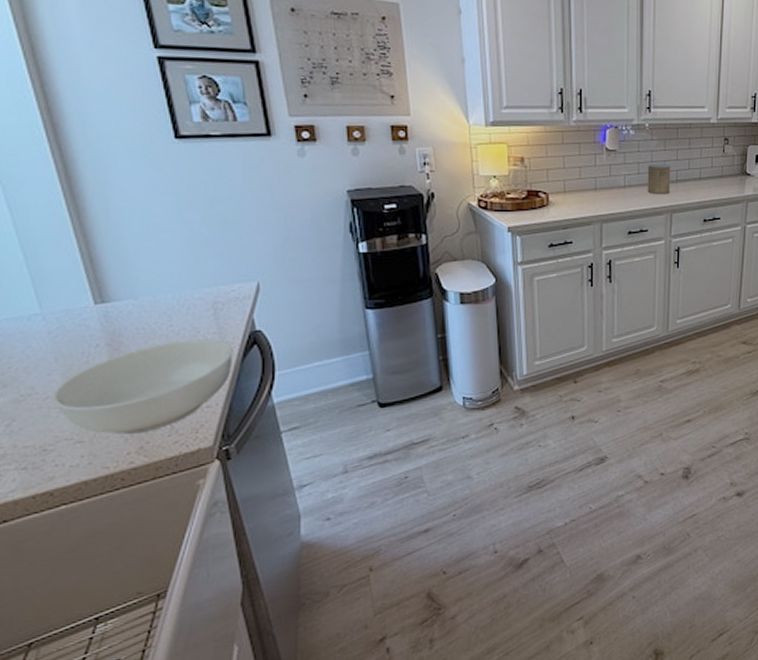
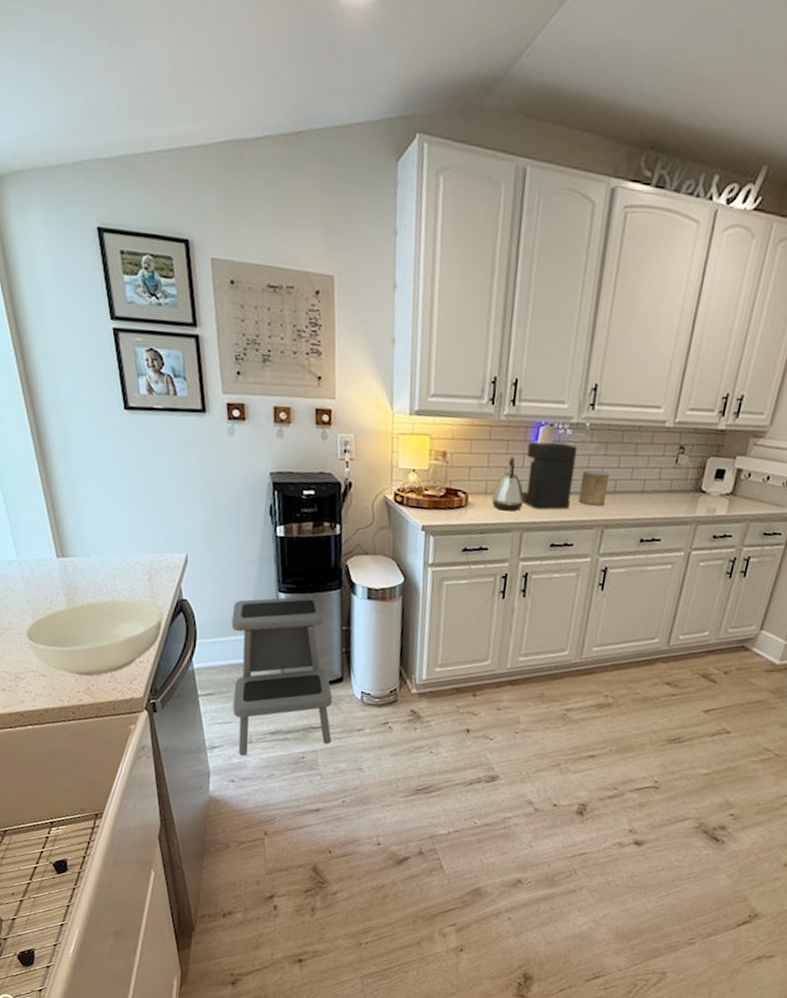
step stool: none [315,308,435,489] -> present [231,596,332,756]
kettle: none [570,157,601,206] -> present [491,456,525,512]
coffee maker: none [597,142,641,203] -> present [521,441,578,510]

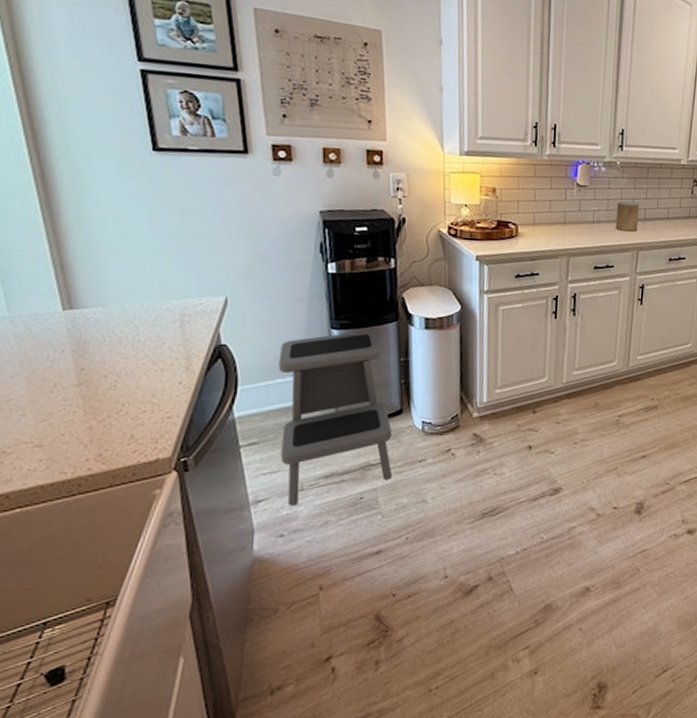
bowl: present [23,599,163,676] -> none [12,350,197,440]
kettle: present [491,456,525,512] -> none [539,191,569,239]
coffee maker: present [521,441,578,510] -> none [566,178,612,237]

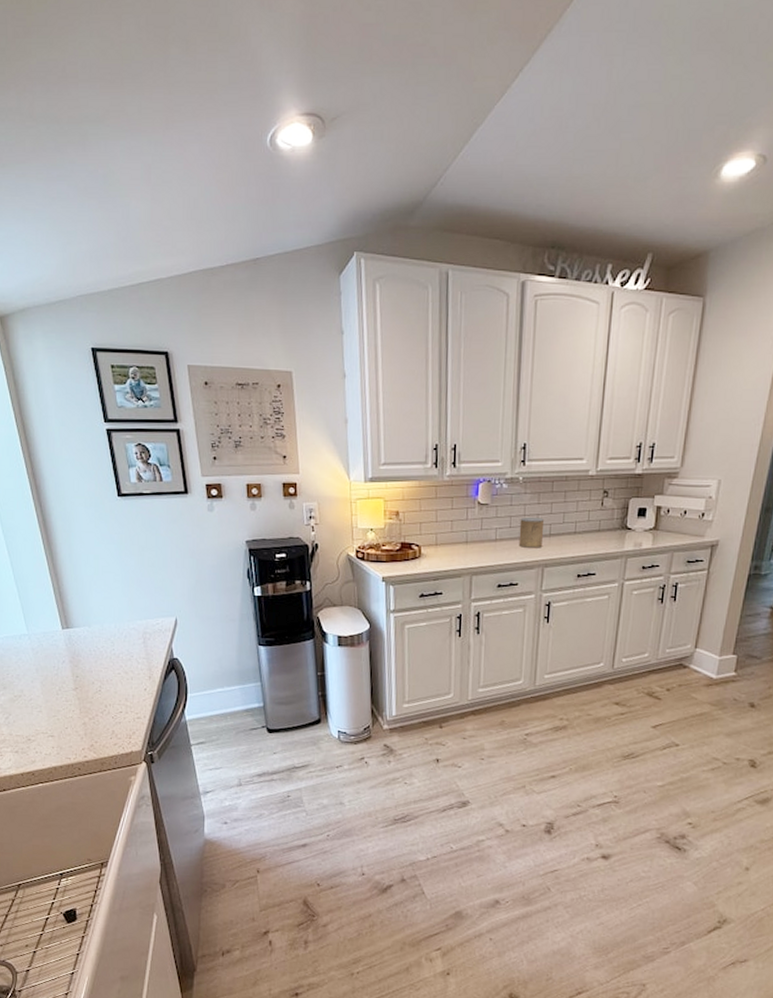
step stool: present [278,330,392,506] -> none [218,647,313,799]

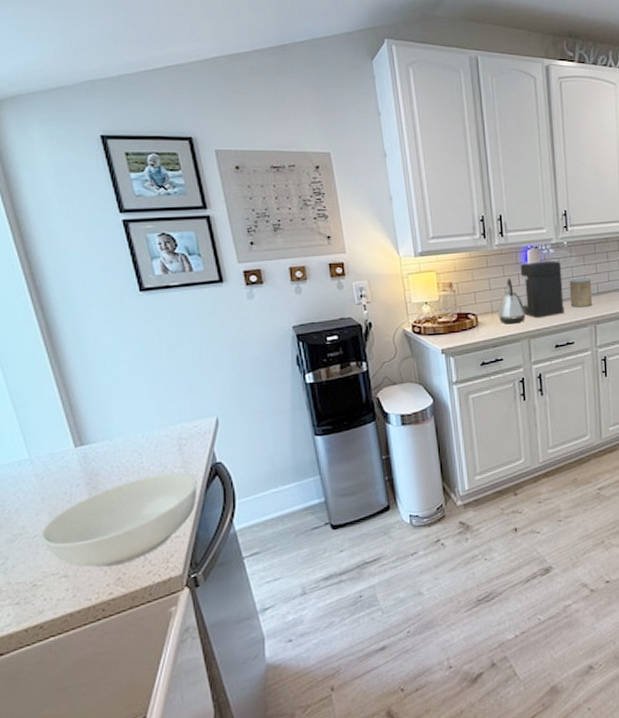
bowl: none [33,662,157,734] -> present [38,473,197,567]
kettle: none [441,511,472,559] -> present [498,278,527,324]
coffee maker: none [468,496,514,556] -> present [520,260,564,319]

